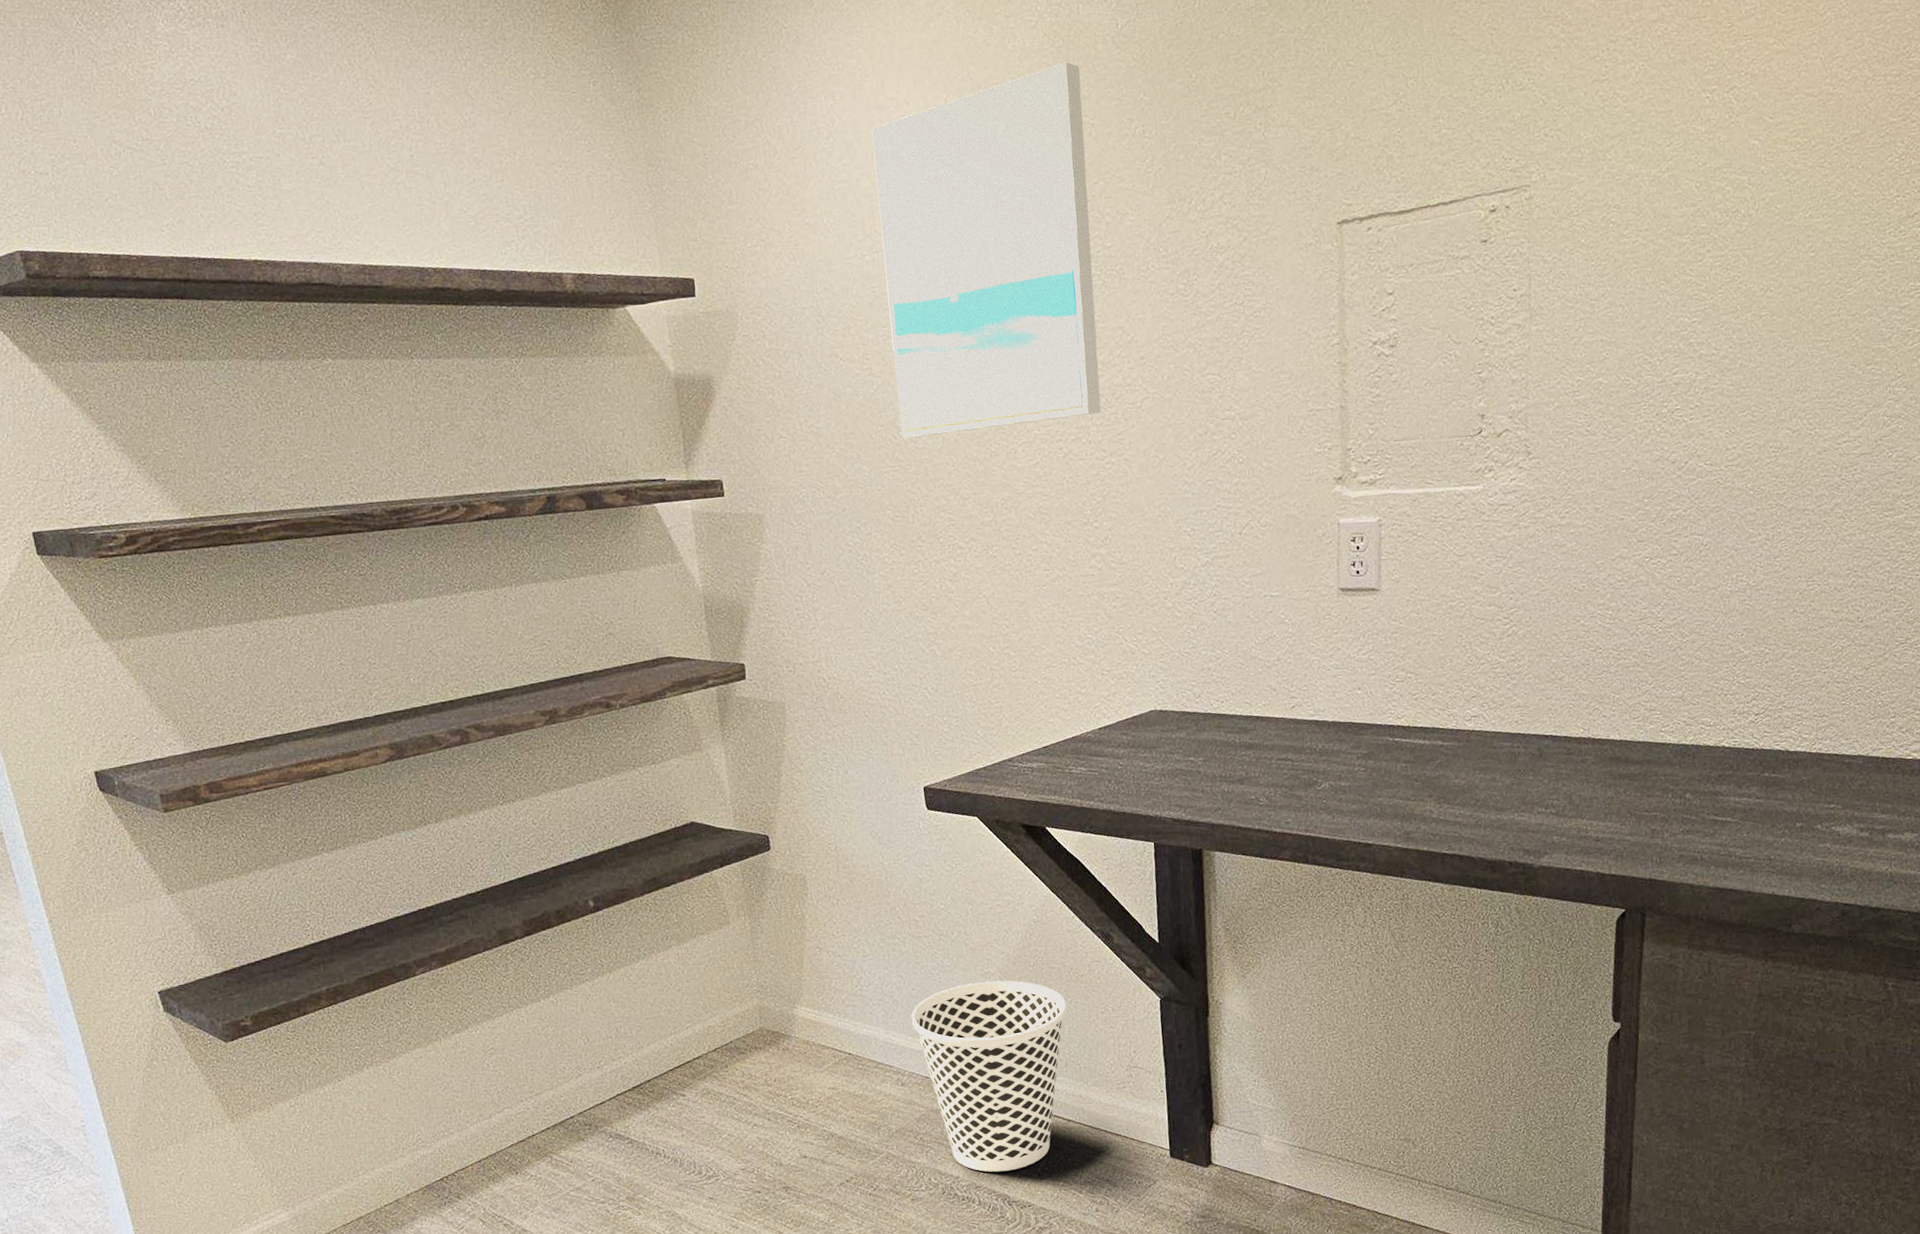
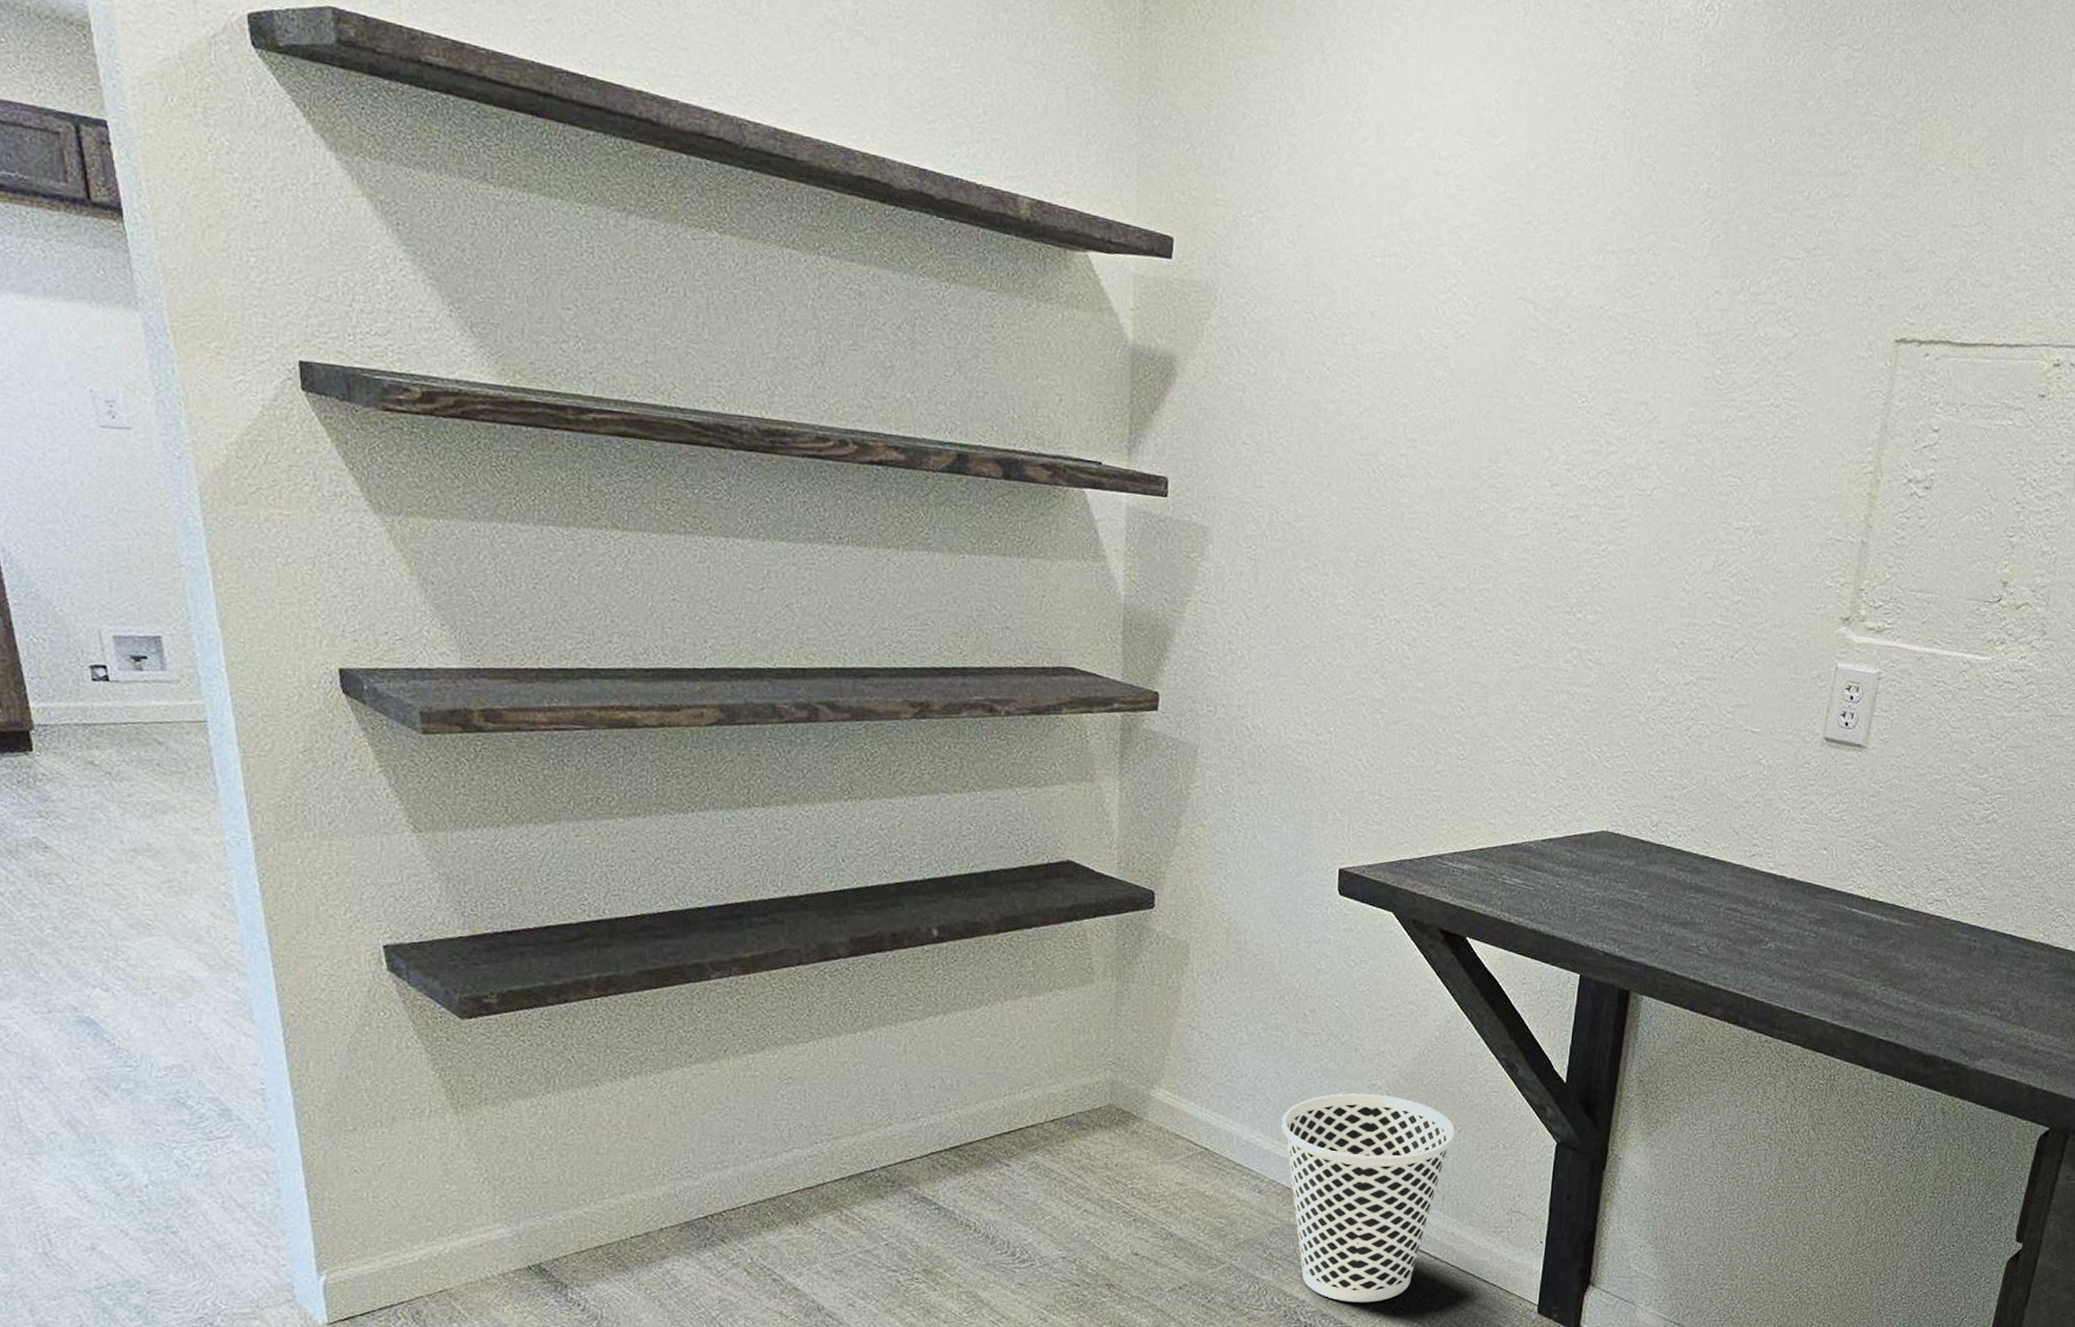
wall art: present [872,62,1101,439] -> none [1382,90,1652,494]

